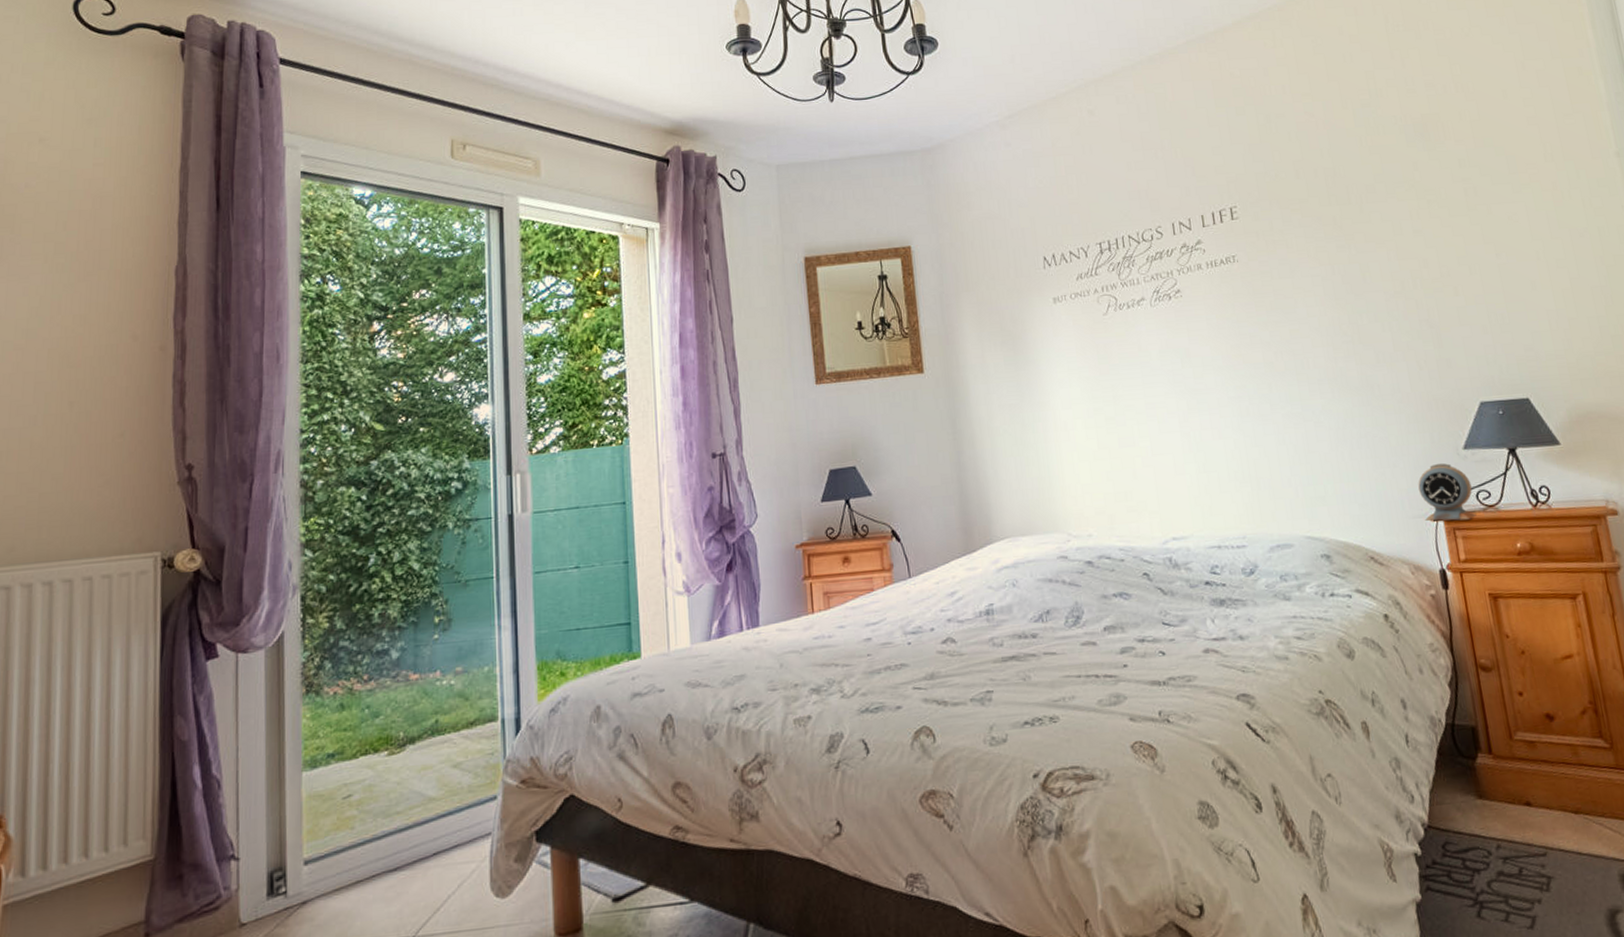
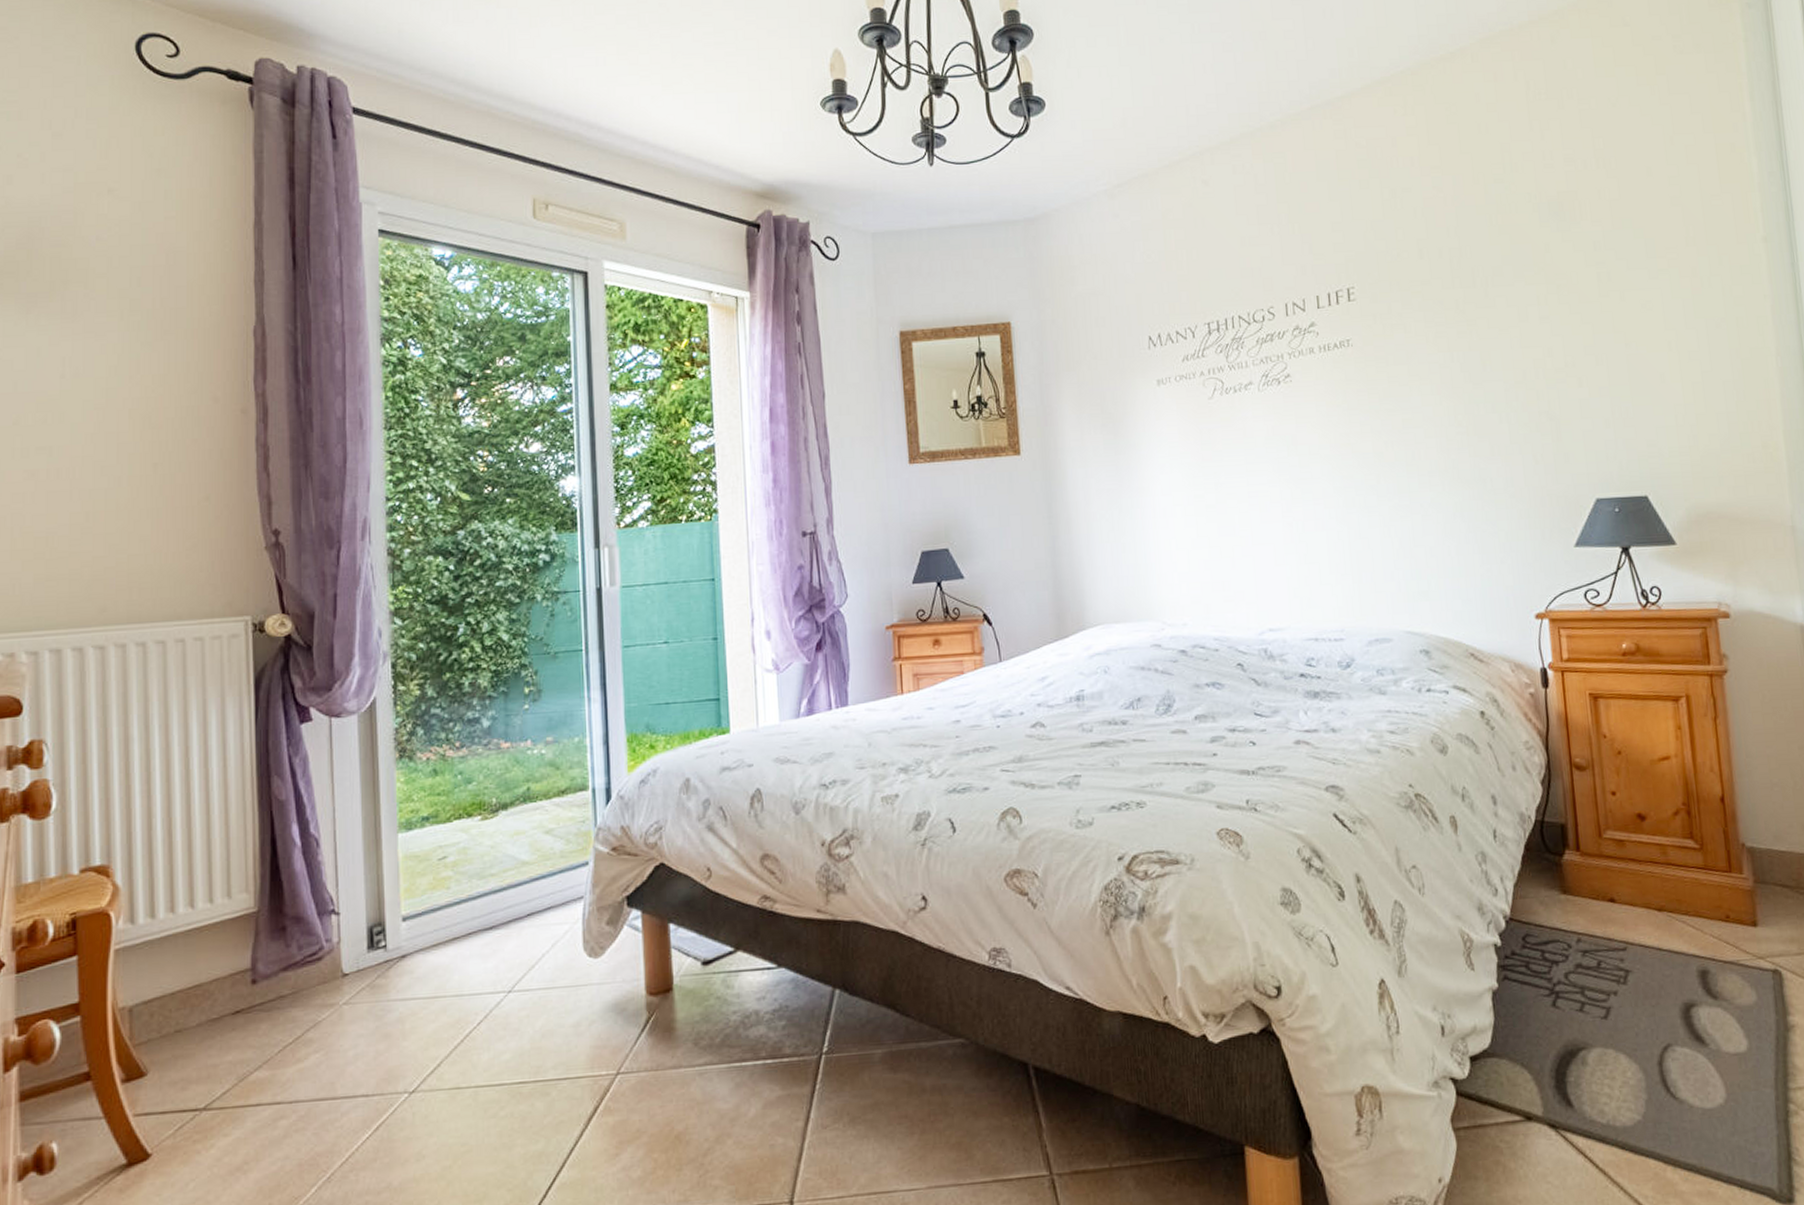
alarm clock: present [1418,462,1477,522] -> none [1525,560,1583,620]

